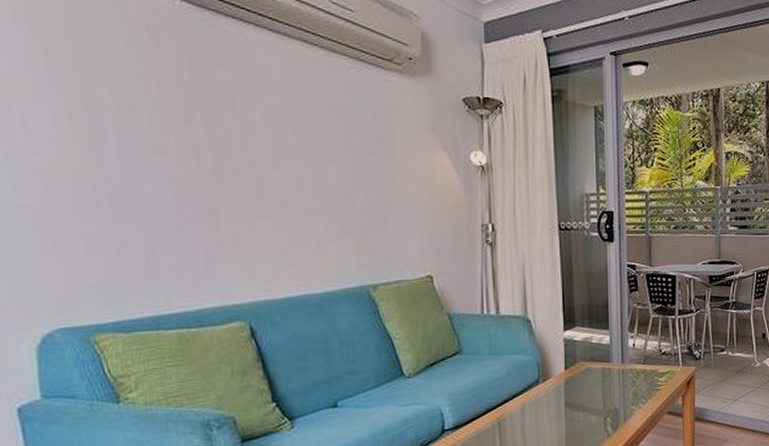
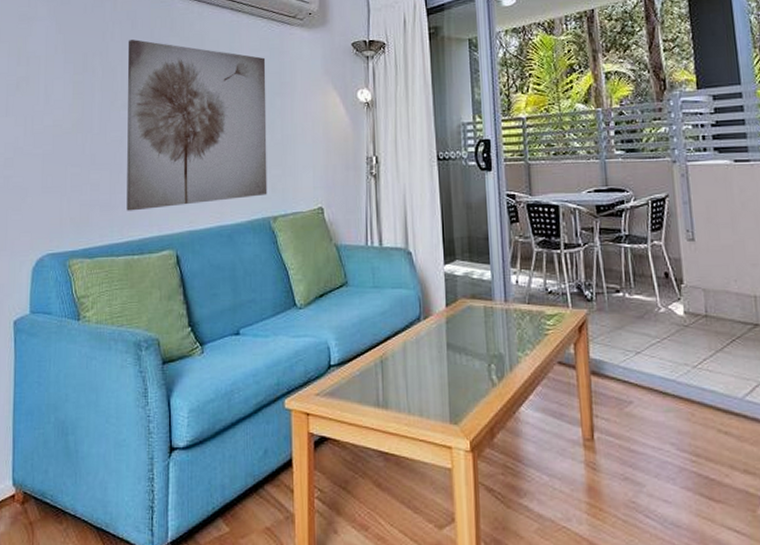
wall art: none [154,65,365,278] -> present [126,39,268,211]

